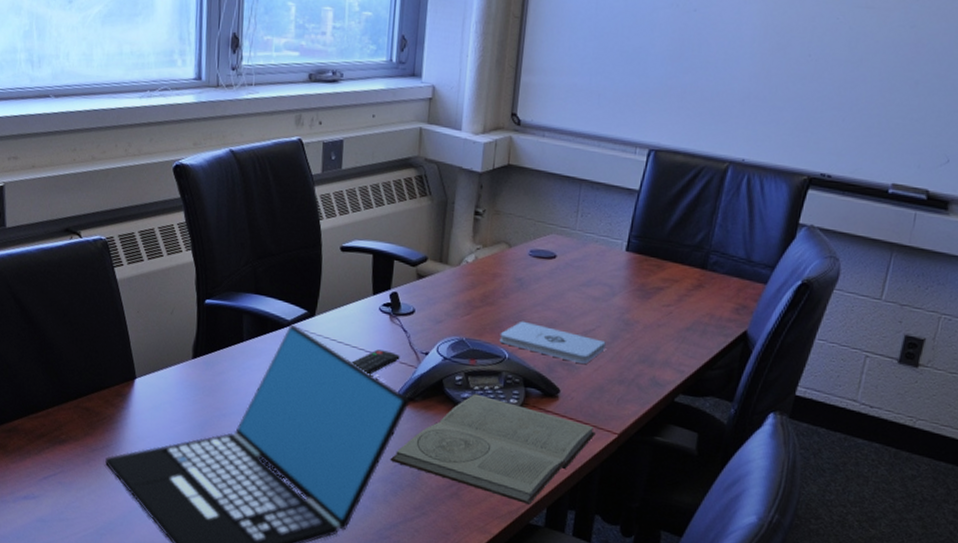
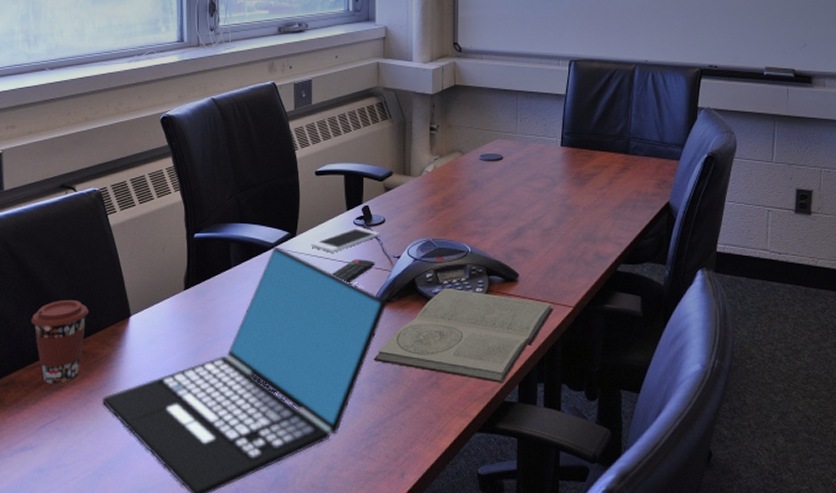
coffee cup: none [34,352,93,438] -> present [31,299,89,384]
cell phone: none [331,315,408,340] -> present [311,227,380,253]
notepad: present [499,320,606,364] -> none [461,217,553,248]

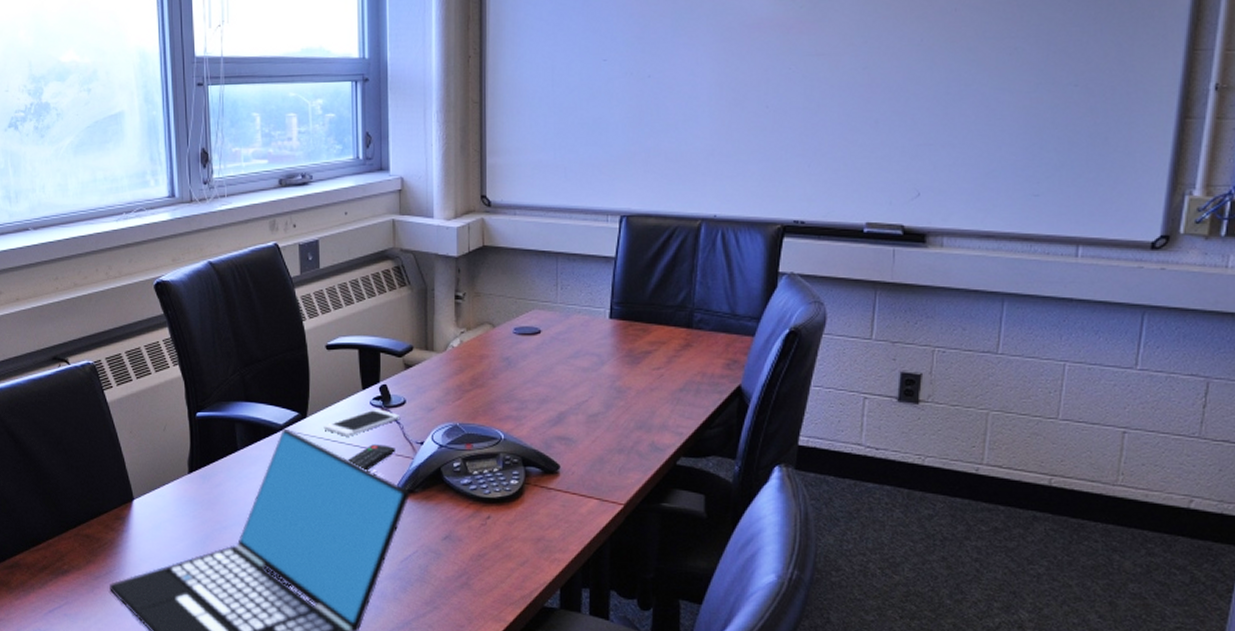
coffee cup: present [31,299,89,384] -> none [32,480,90,568]
book: present [373,288,554,383] -> none [395,478,601,587]

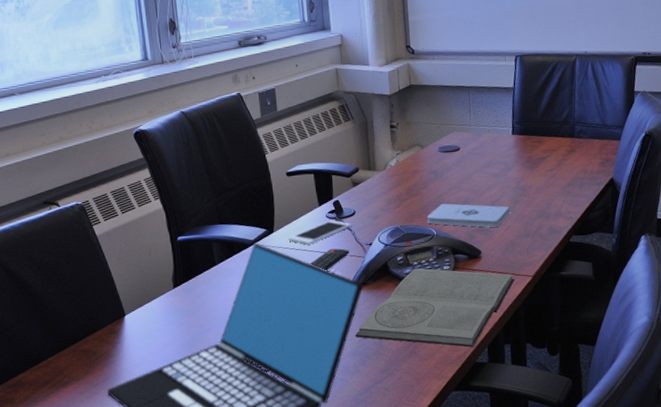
book: none [395,478,601,587] -> present [354,268,515,348]
notepad: none [493,399,600,436] -> present [426,203,510,228]

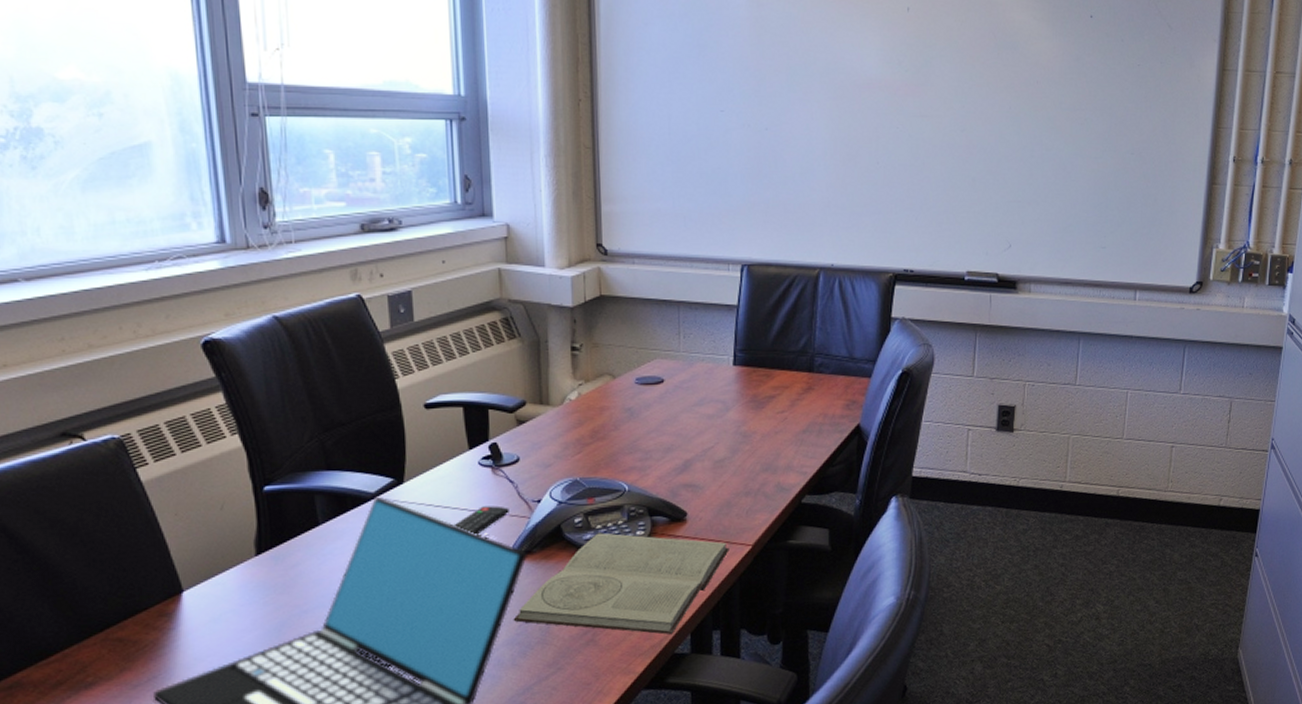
cell phone: present [288,220,352,245] -> none [424,468,514,500]
notepad: present [426,203,510,228] -> none [616,450,727,483]

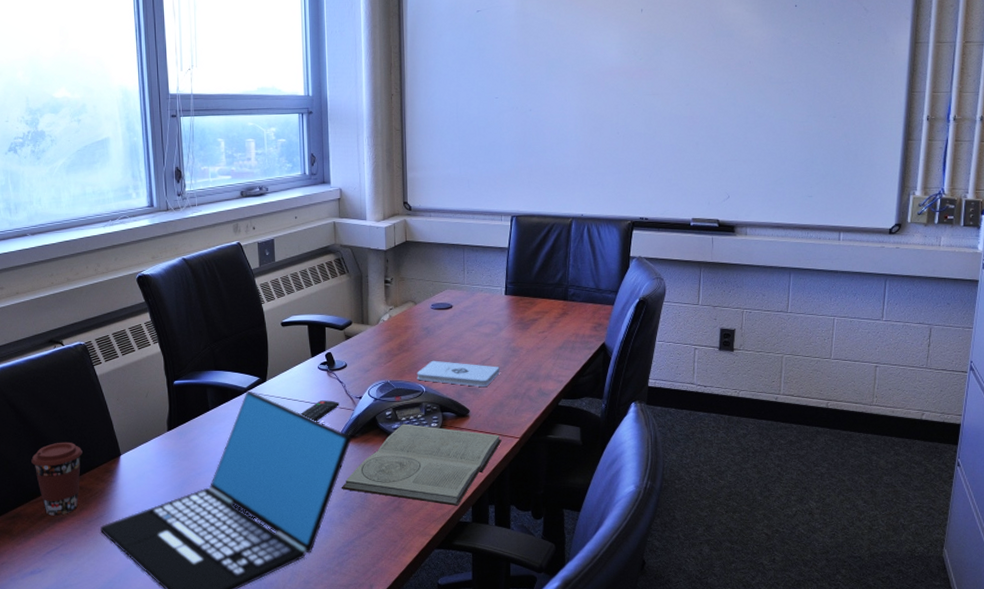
coffee cup: none [37,576,122,682] -> present [31,442,83,516]
notepad: none [616,450,727,483] -> present [416,360,500,387]

